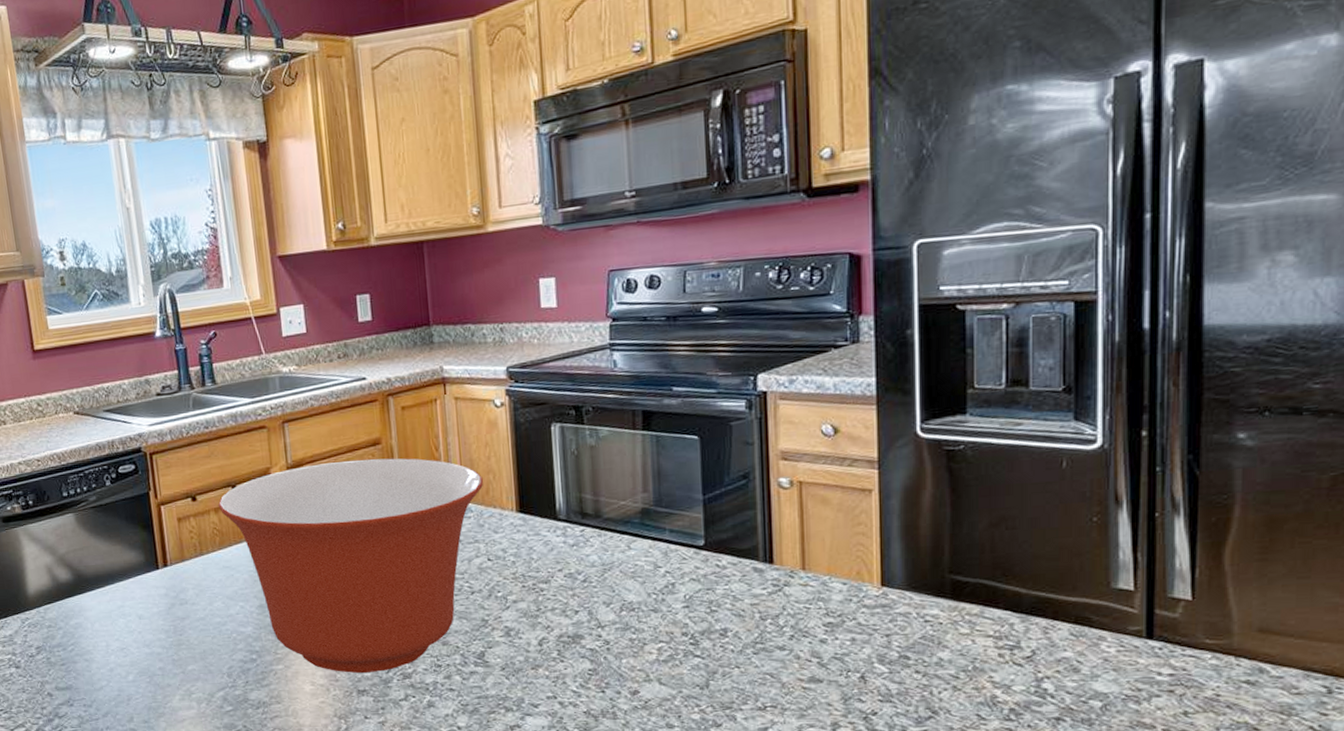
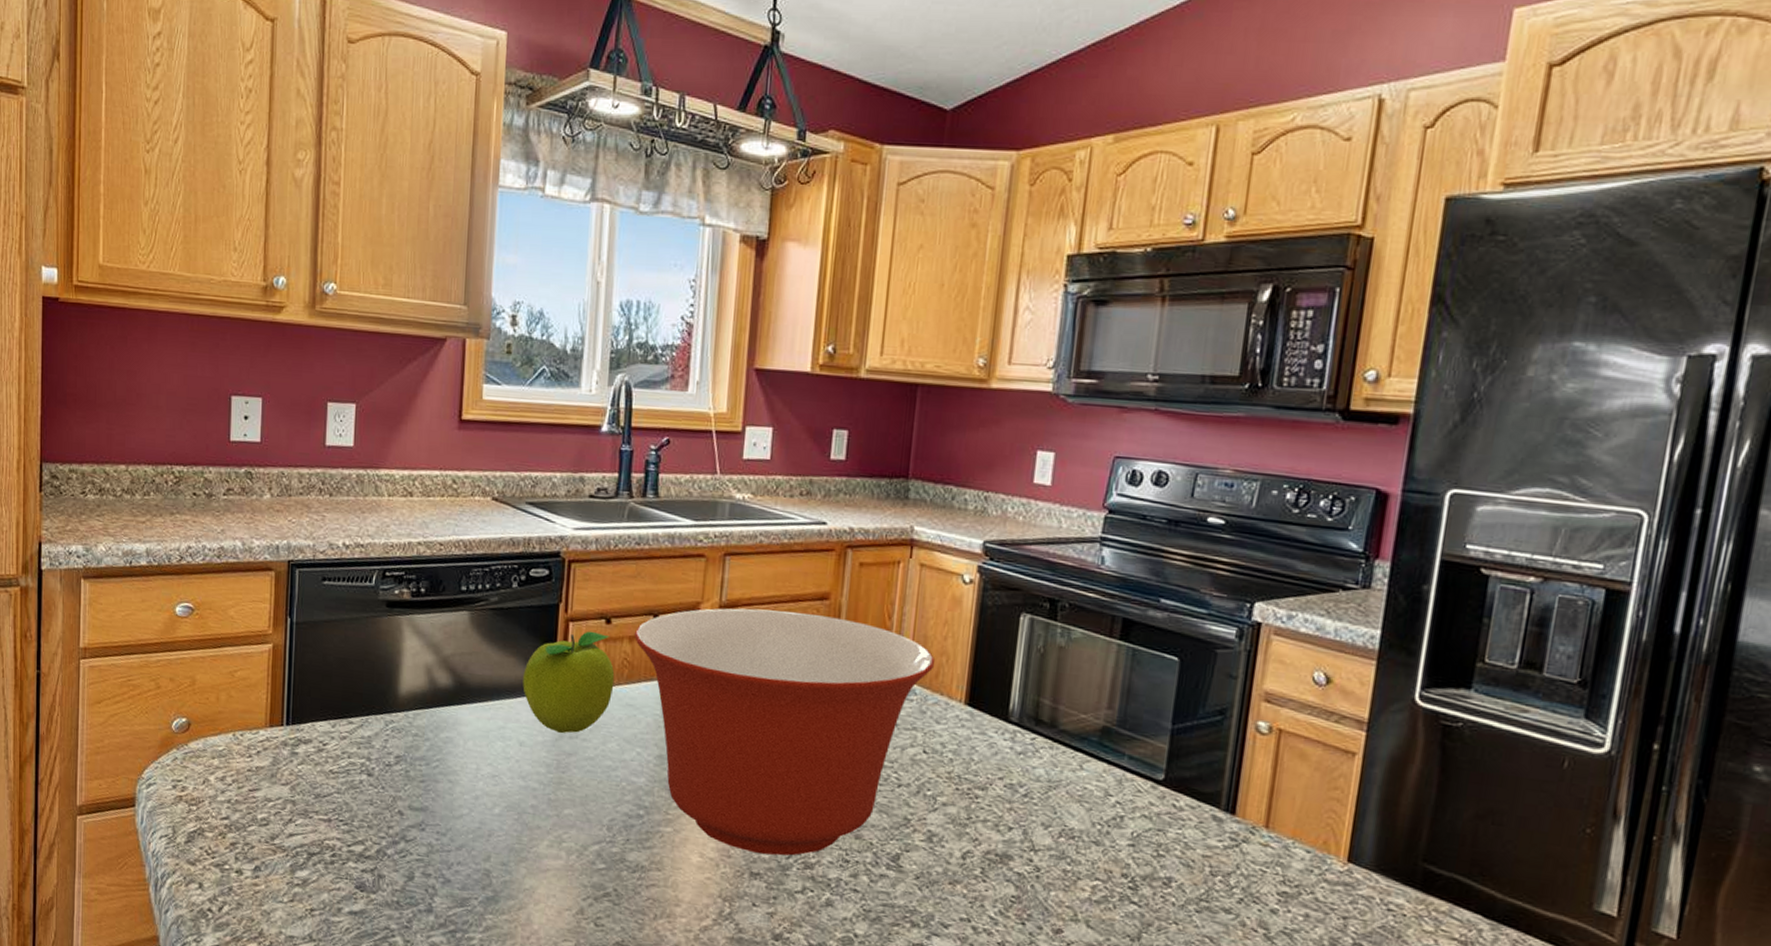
fruit: none [130,510,210,603] -> present [522,631,615,734]

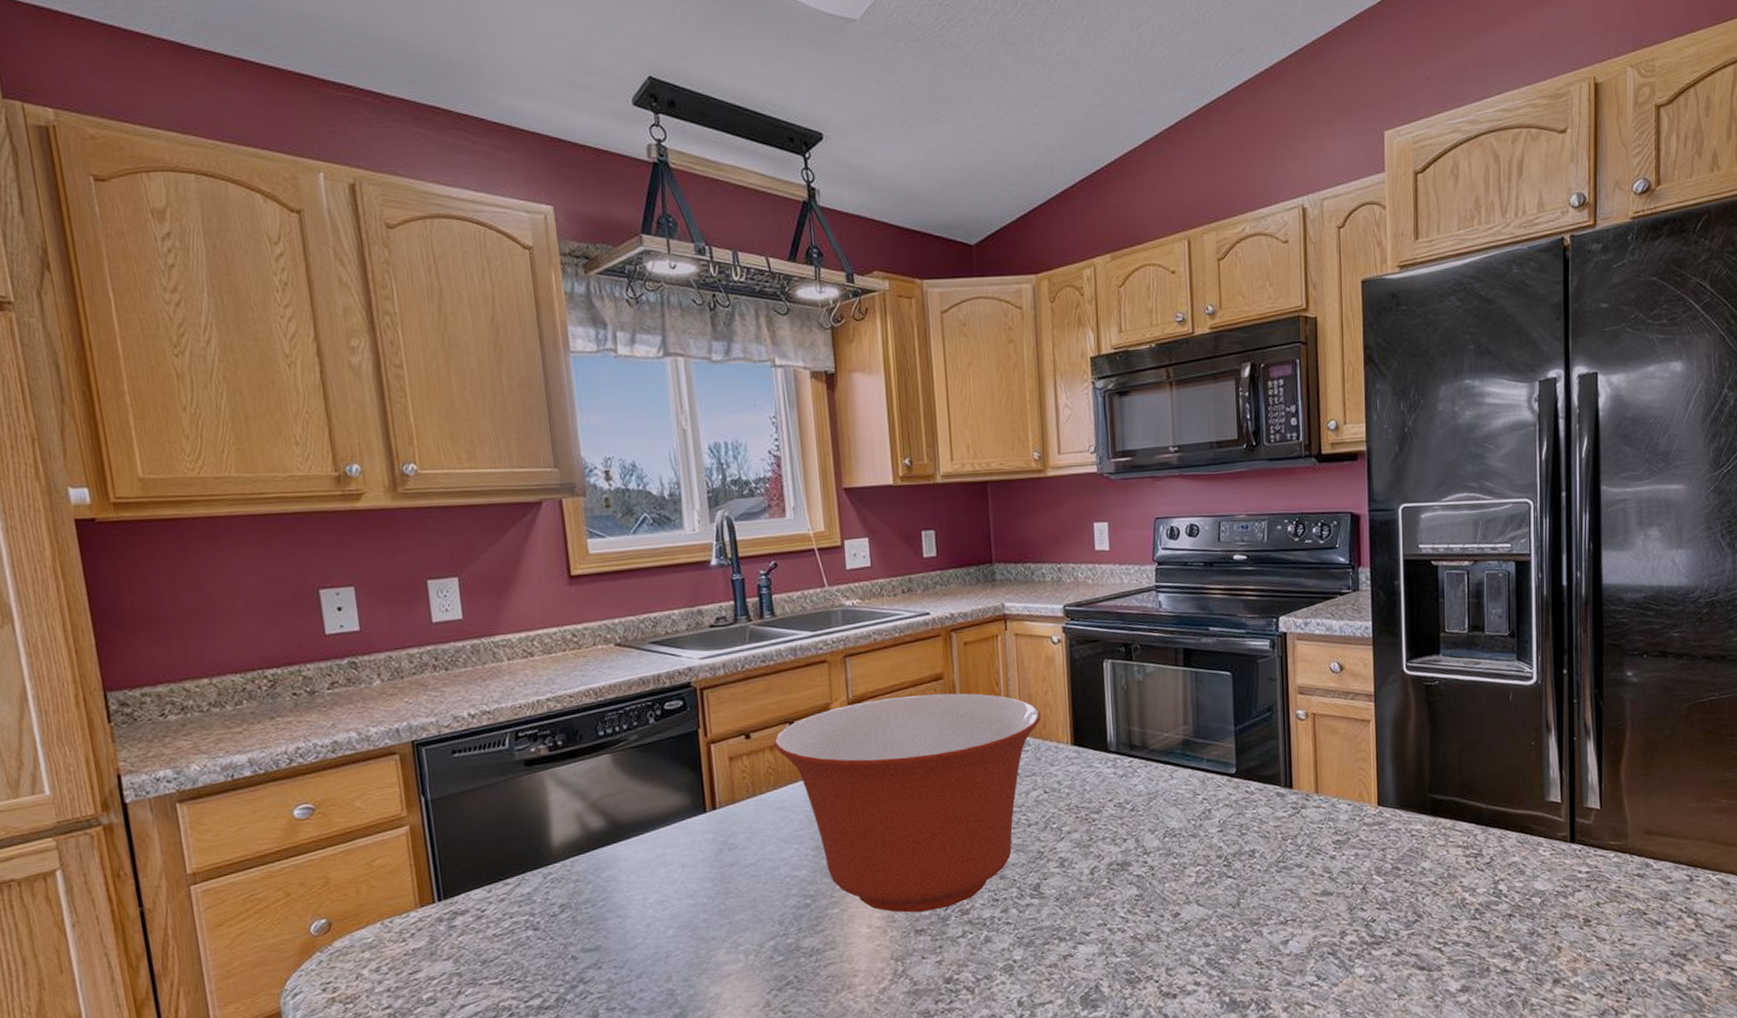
fruit: present [522,631,615,734] -> none [674,748,763,848]

